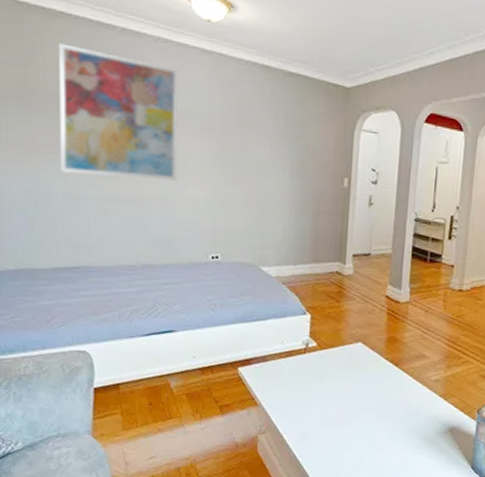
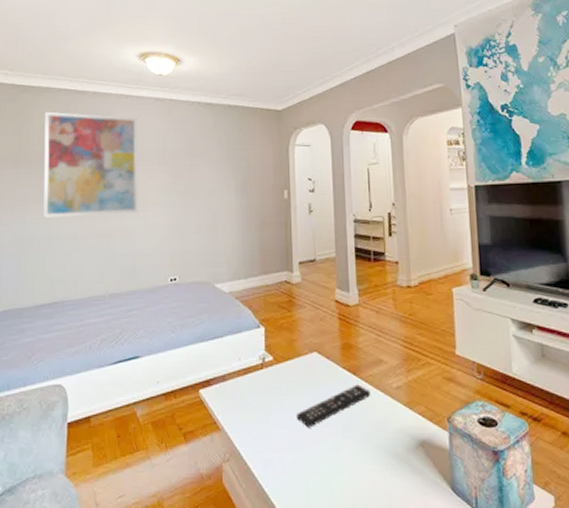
remote control: none [335,375,409,409] -> present [297,384,370,428]

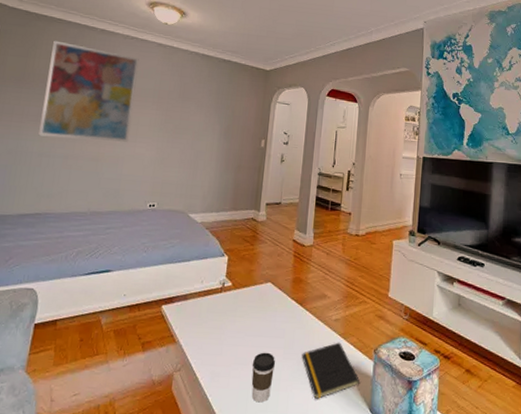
remote control: present [297,384,370,428] -> none [245,314,312,348]
coffee cup: none [308,432,334,490] -> present [251,352,275,403]
notepad: none [363,413,436,481] -> present [302,342,361,399]

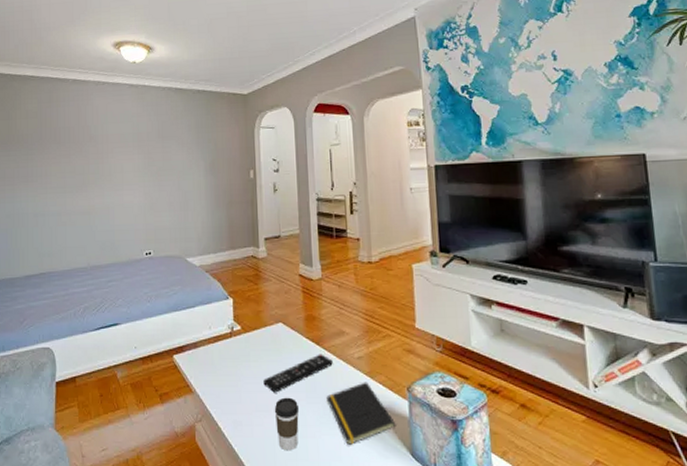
wall art: present [38,40,139,143] -> none [30,98,116,196]
remote control: none [245,314,312,348] -> present [263,354,333,393]

